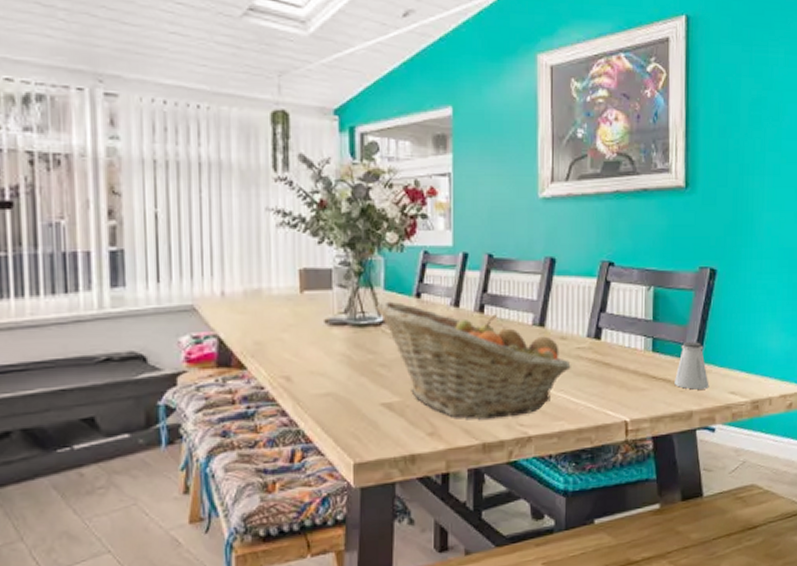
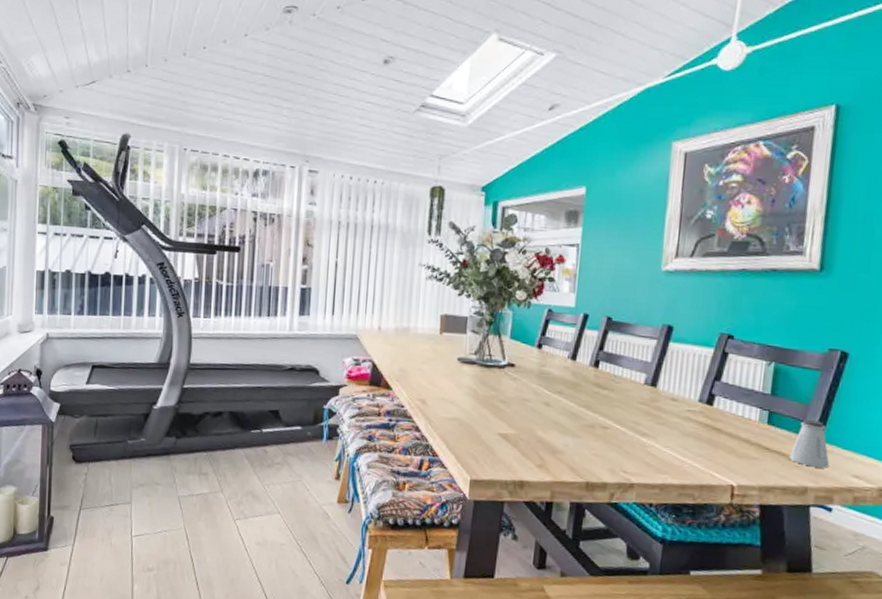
fruit basket: present [376,301,571,419] -> none [501,348,680,464]

